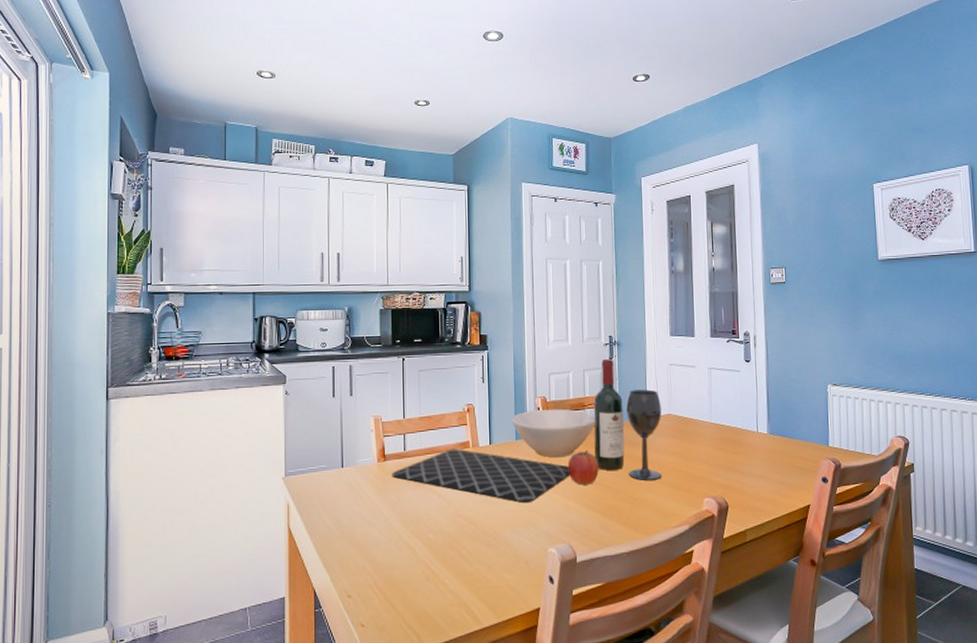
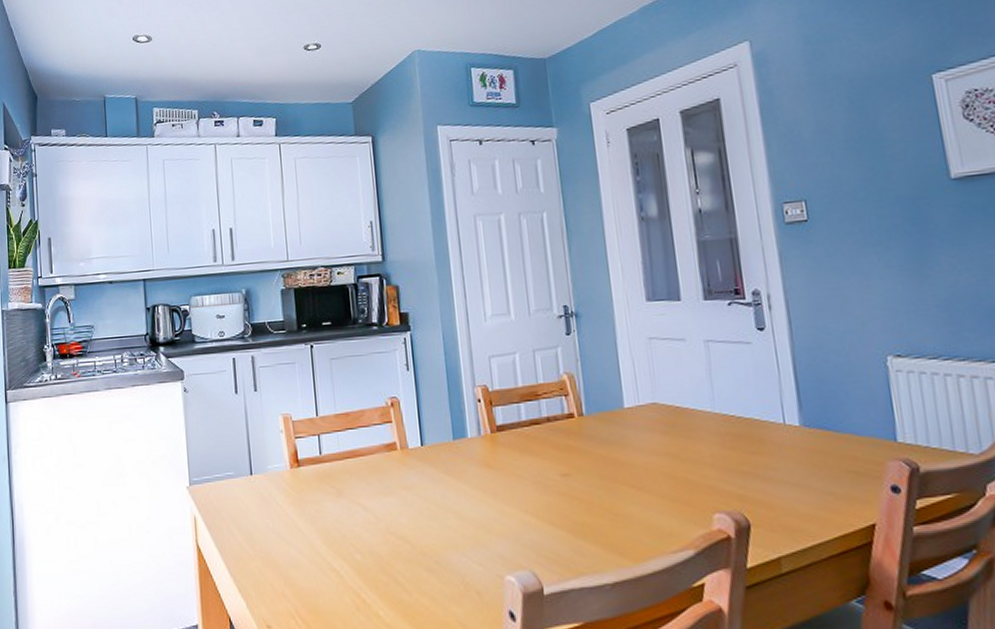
placemat: present [392,448,570,502] -> none [307,451,527,517]
bowl: present [511,409,595,458] -> none [446,399,554,462]
fruit: present [567,450,599,485] -> none [522,452,564,496]
wine bottle: present [593,358,625,470] -> none [549,334,598,477]
wine glass: present [626,389,662,480] -> none [594,372,650,490]

